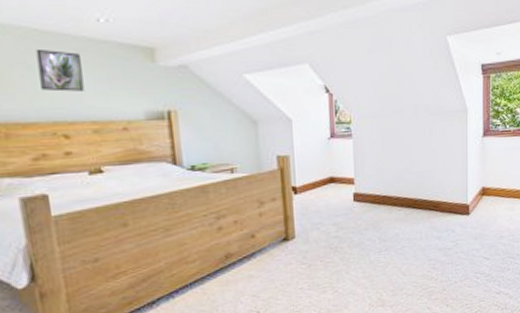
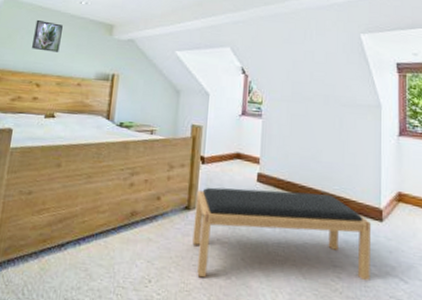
bench: none [293,201,460,298] -> present [192,187,371,281]

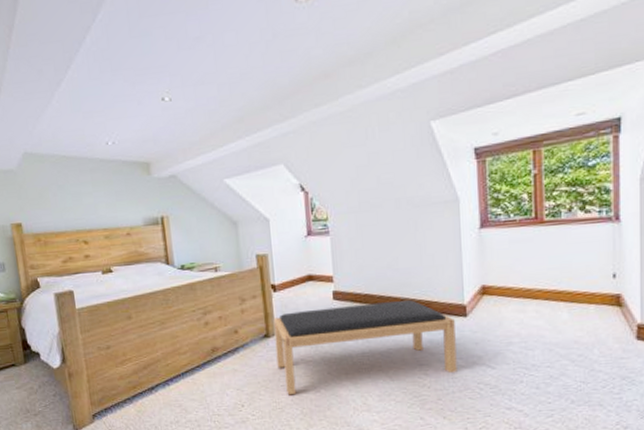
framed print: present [32,19,63,52] -> none [64,171,98,205]

